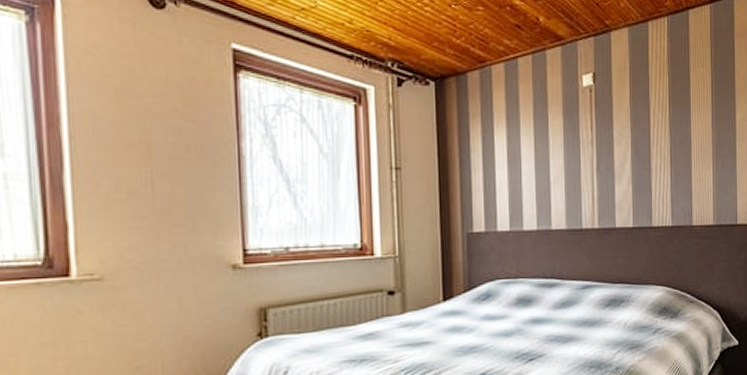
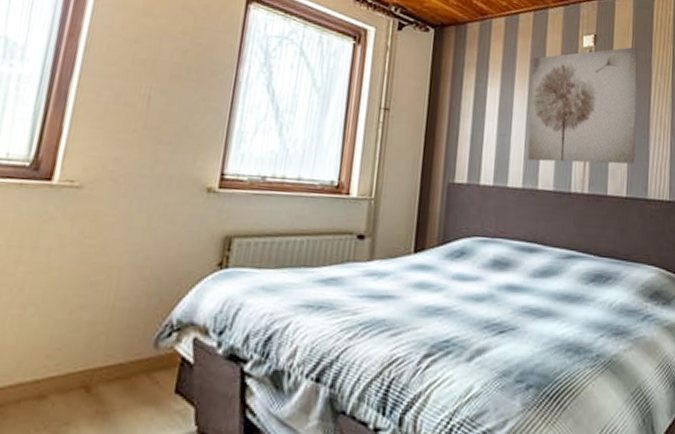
wall art: none [536,81,639,203] -> present [528,46,638,164]

